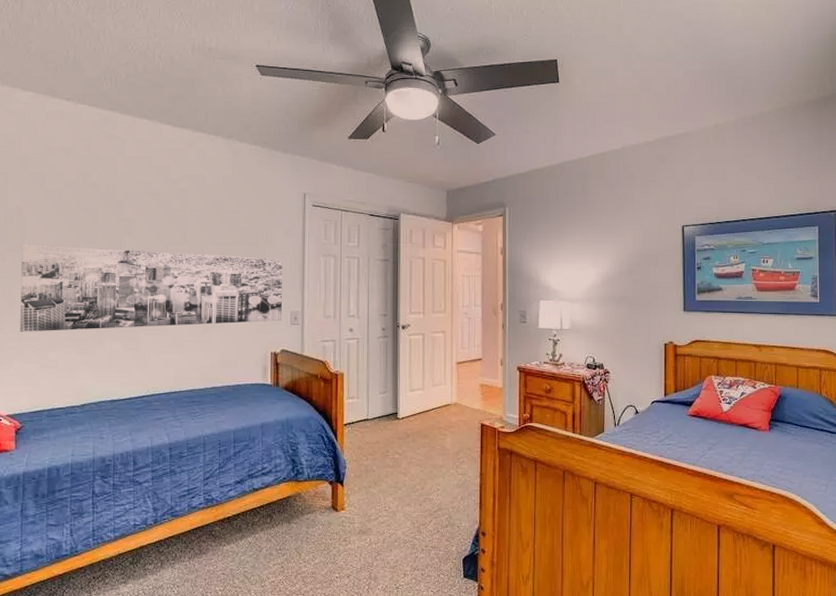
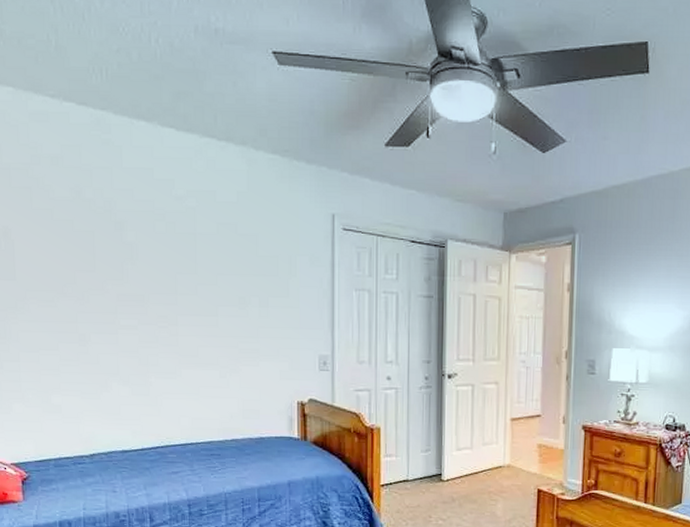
wall art: present [20,244,282,332] -> none [13,272,309,373]

